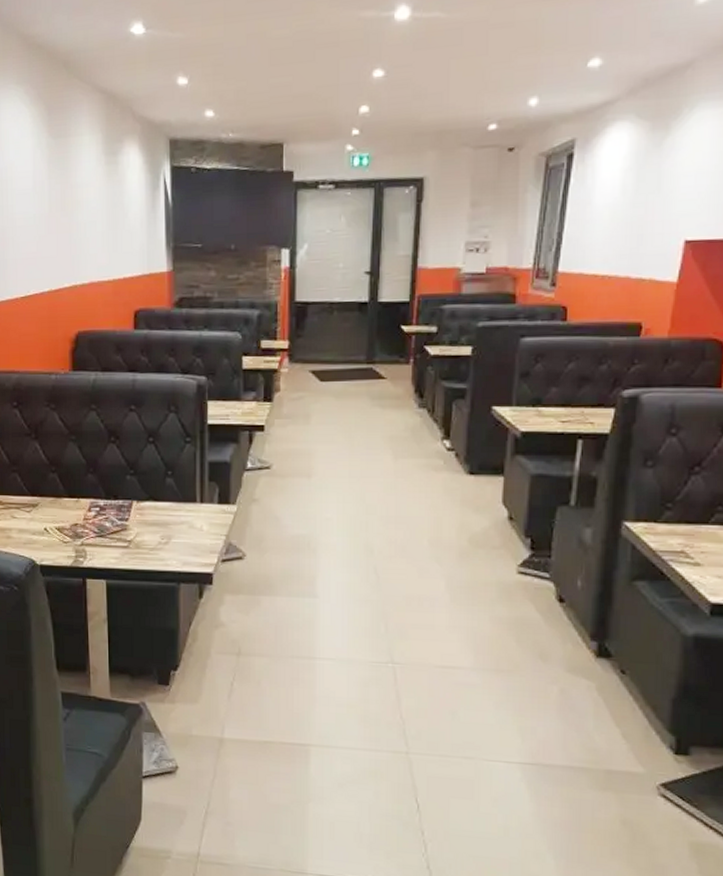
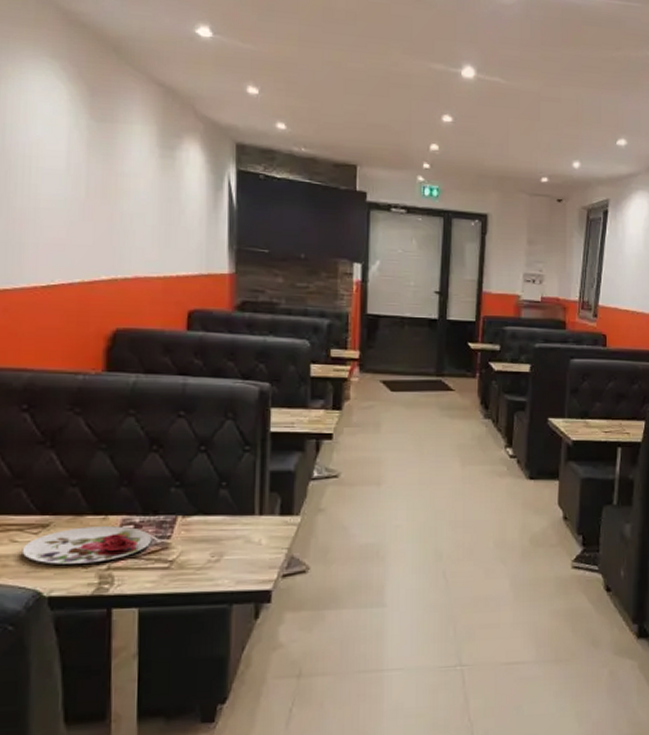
plate: none [20,508,114,539] -> present [22,526,152,564]

